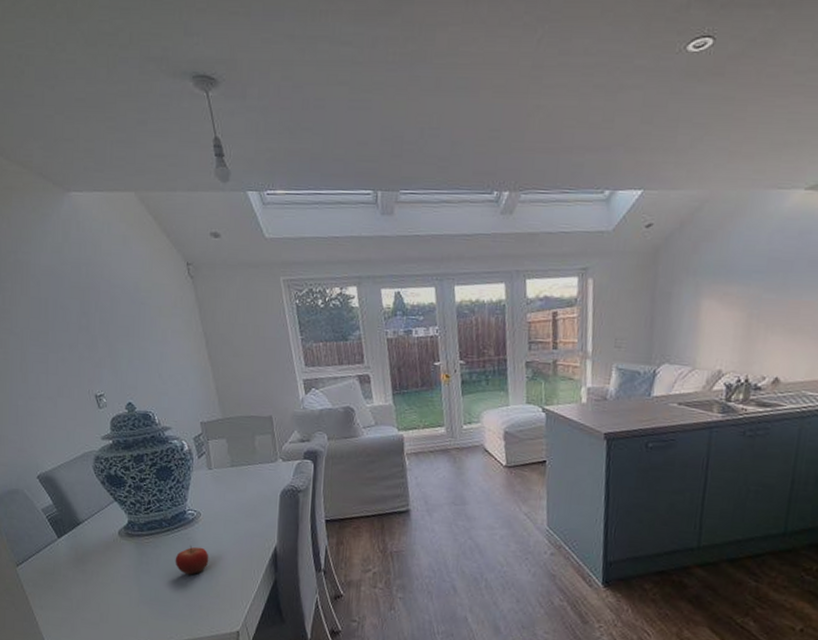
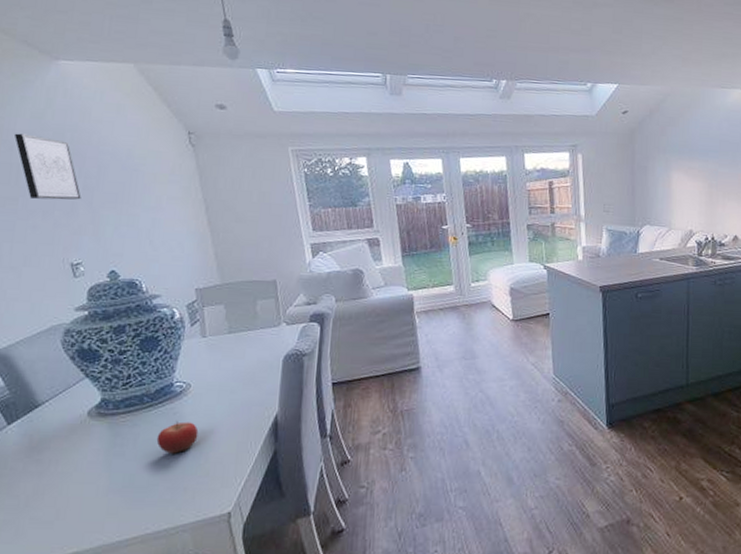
wall art: none [39,268,99,334] -> present [13,133,81,200]

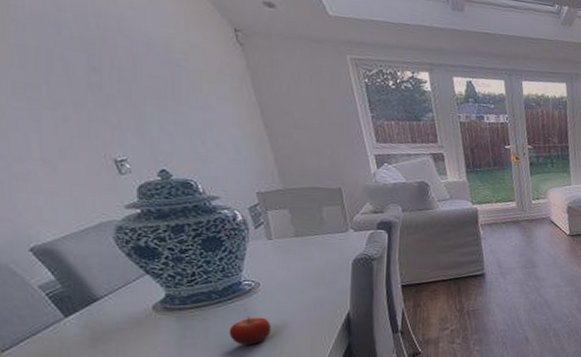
wall art: present [13,133,81,200] -> none [23,11,117,93]

